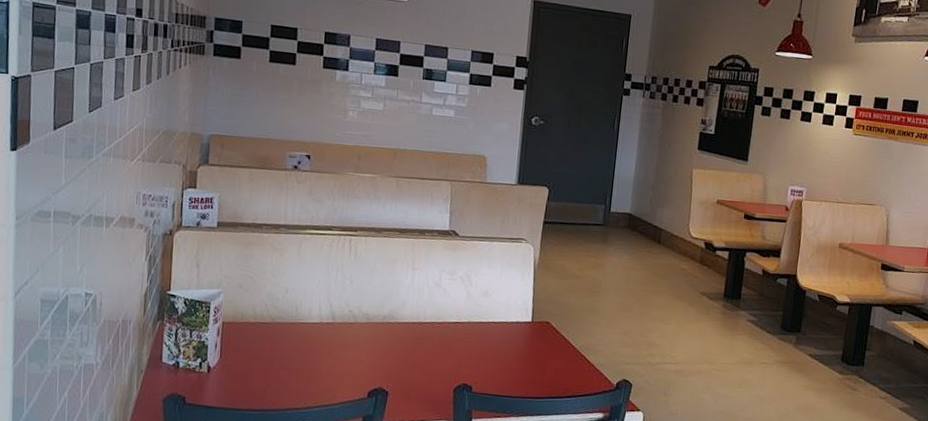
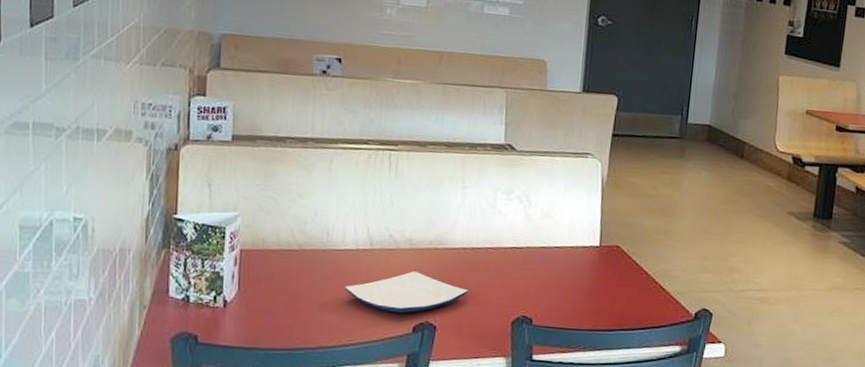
plate: none [310,342,416,380] -> present [345,271,468,313]

